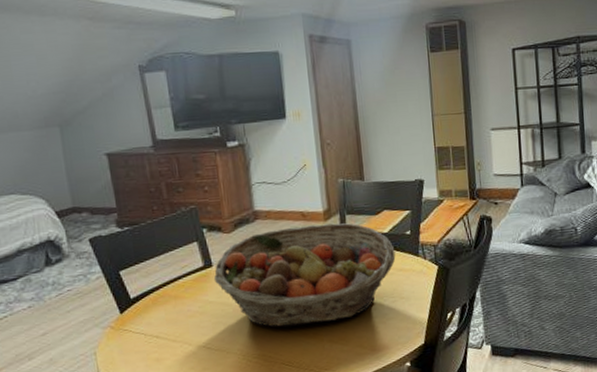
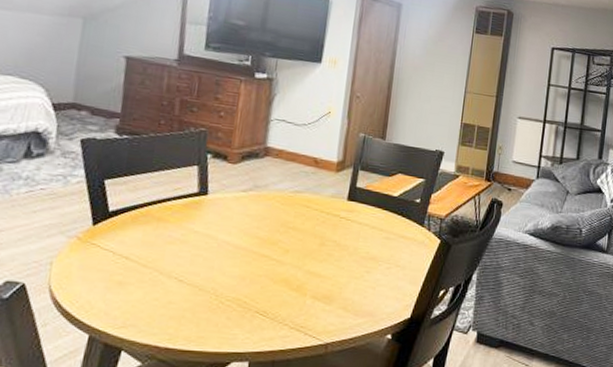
fruit basket: present [213,223,396,328] -> none [205,170,401,277]

